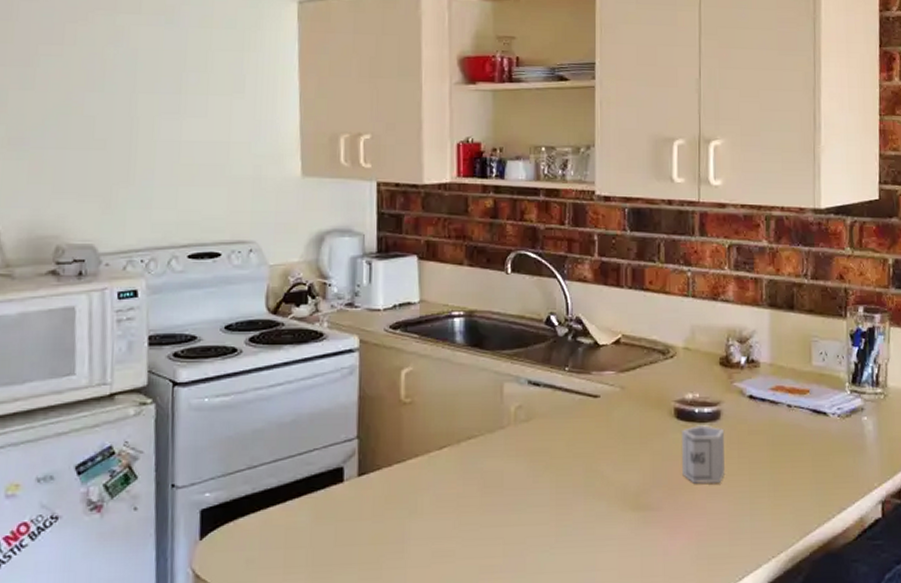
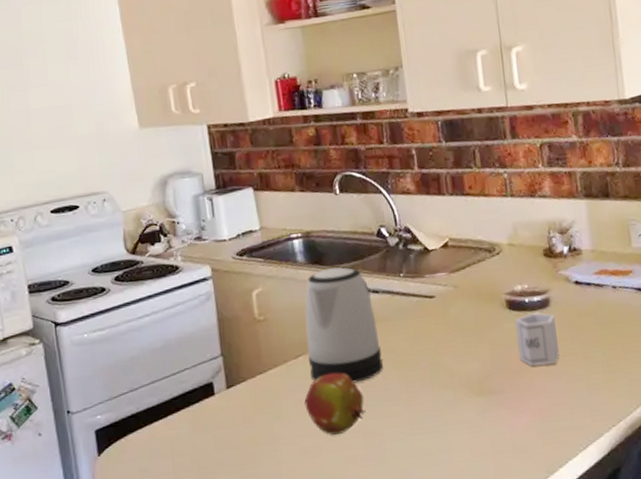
fruit: none [443,470,509,540] -> present [304,372,366,435]
kettle: none [453,353,534,483] -> present [304,266,383,383]

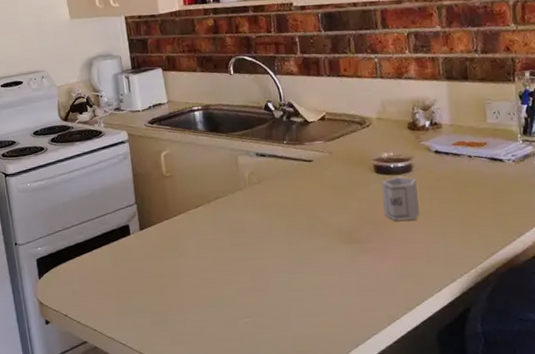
kettle: present [304,266,383,383] -> none [203,134,268,230]
fruit: present [304,372,366,435] -> none [203,221,253,271]

